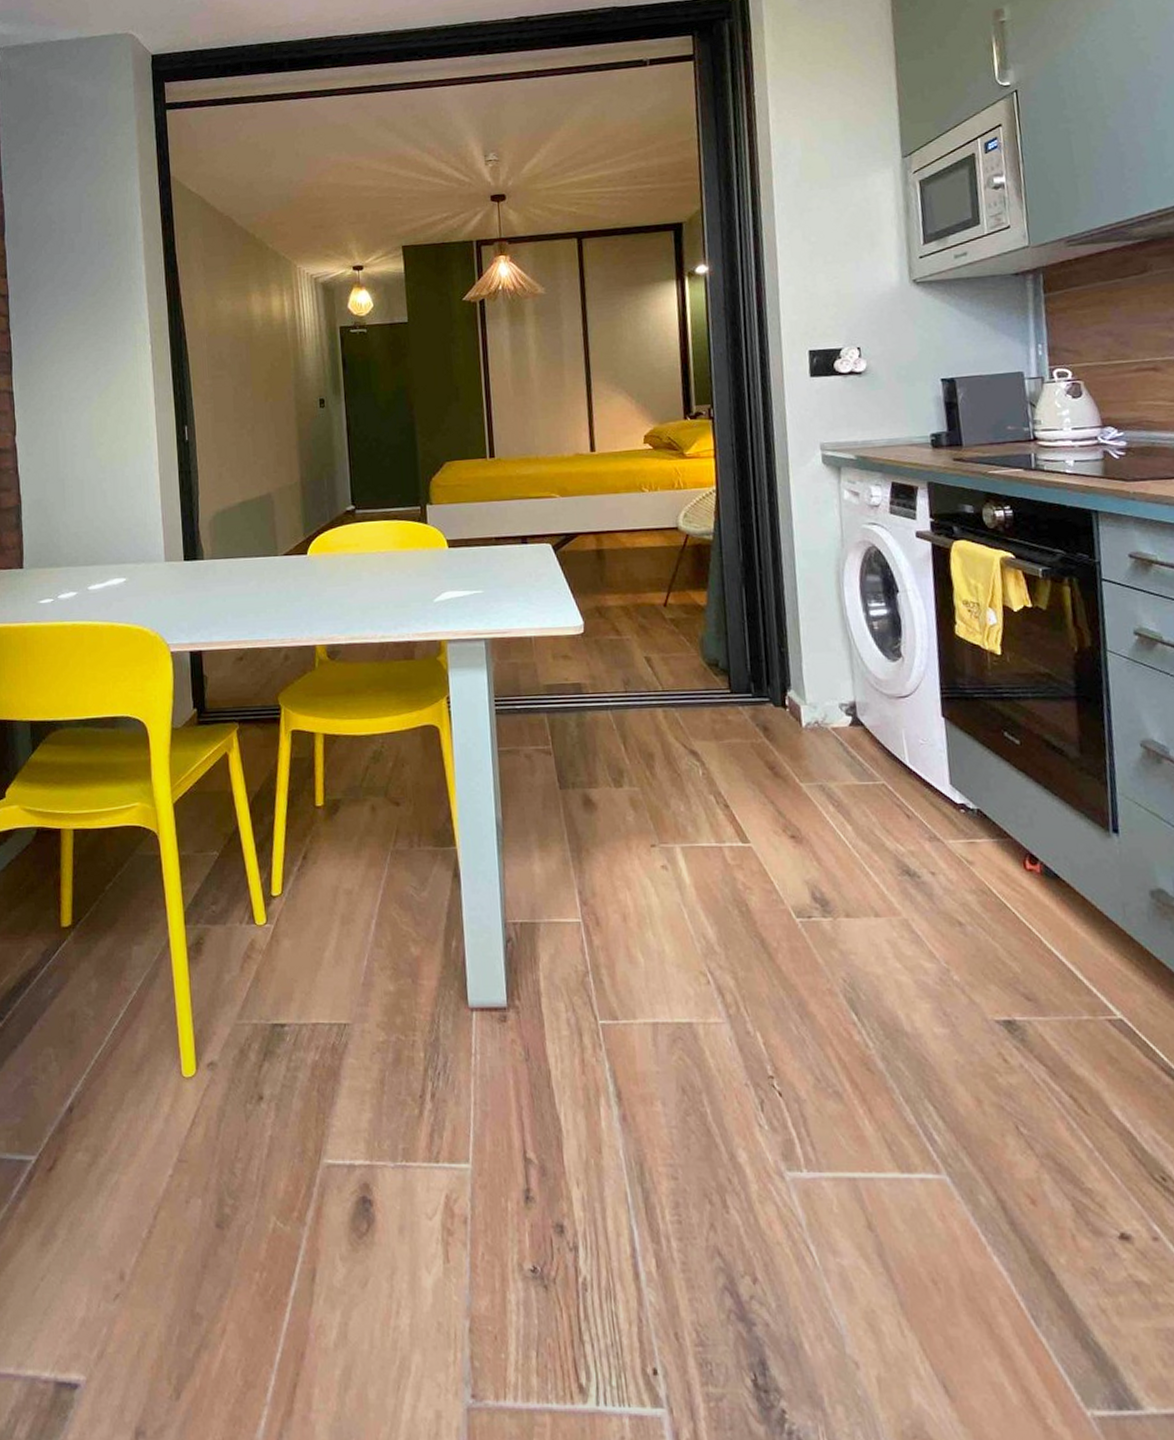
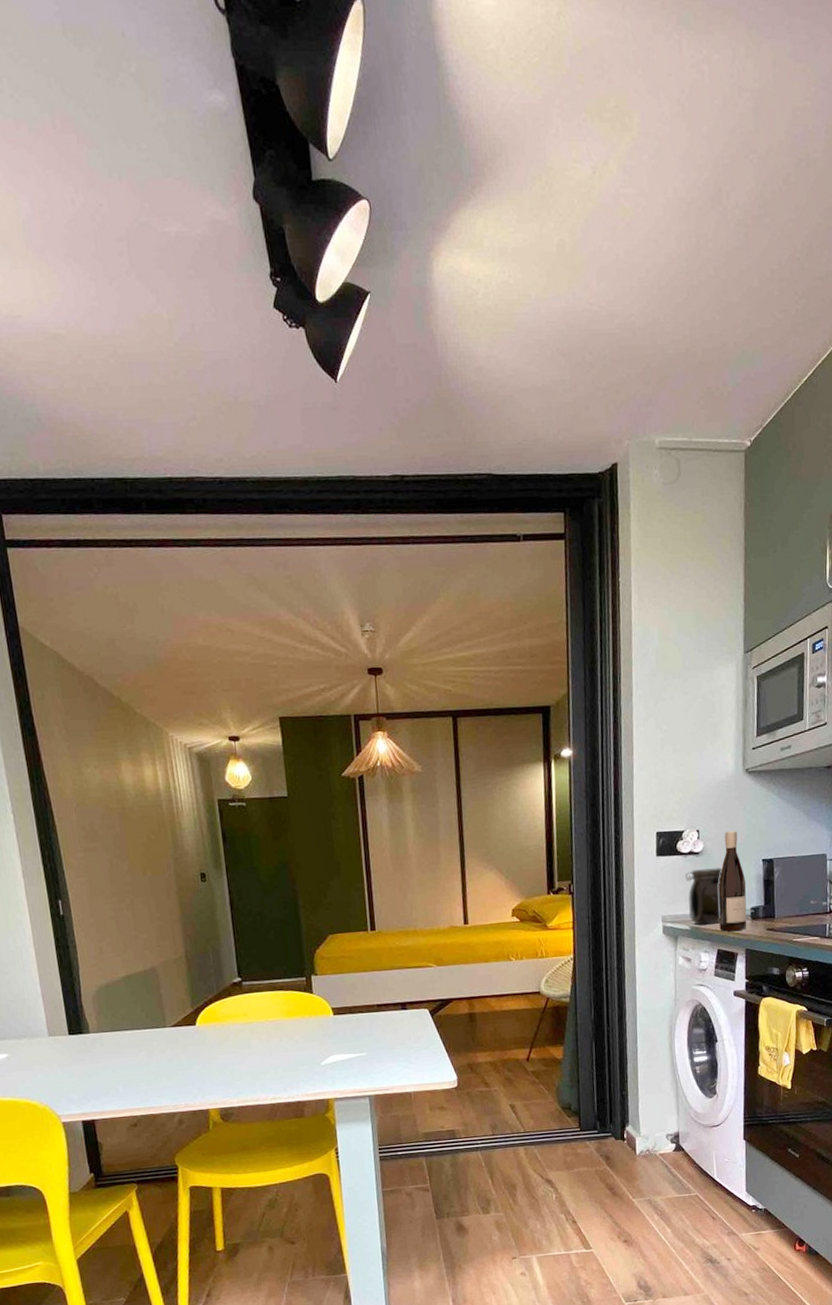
jar: none [846,388,893,454] -> present [685,867,722,925]
bottle: none [887,347,928,462] -> present [718,831,747,932]

